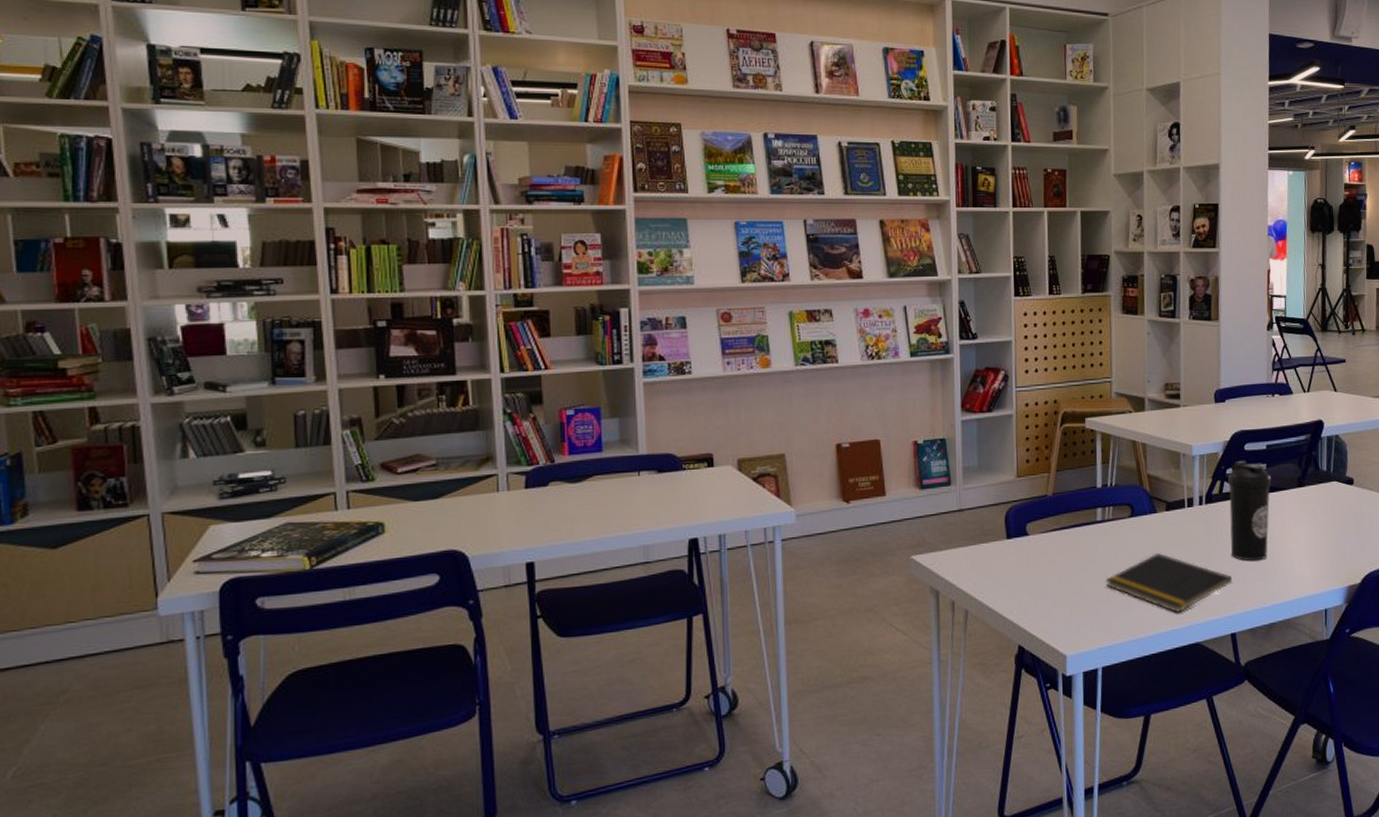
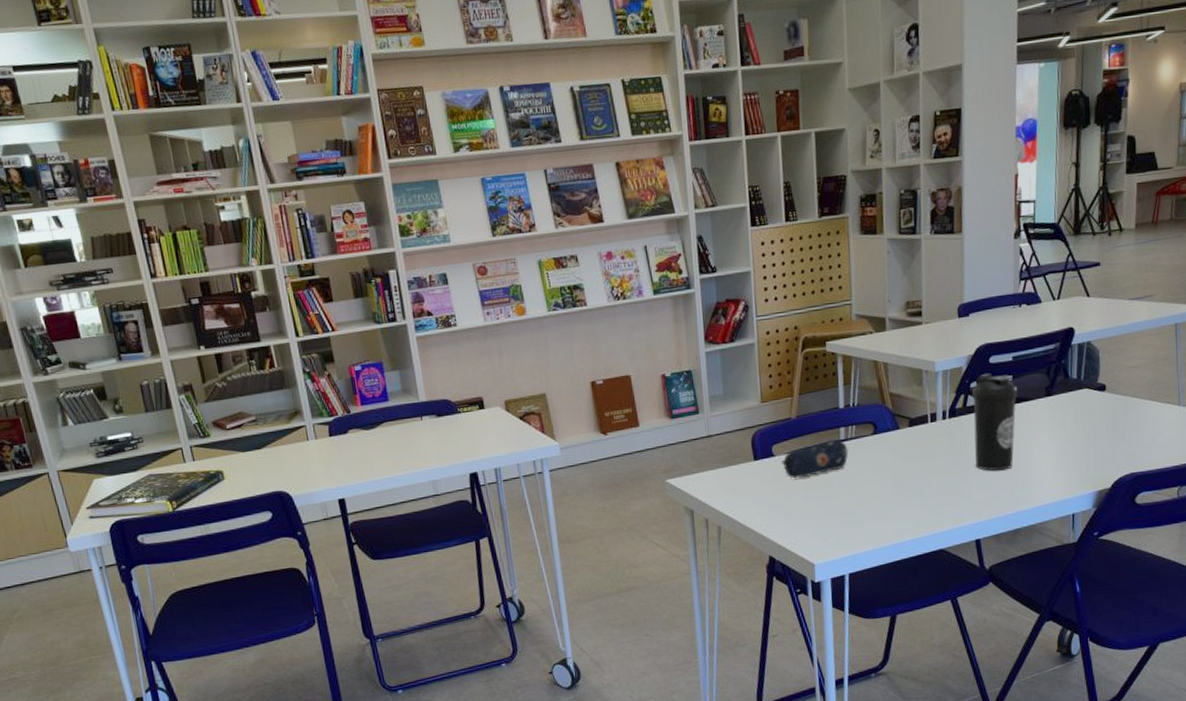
pencil case: none [1035,520,1105,561] -> present [781,439,849,479]
notepad: present [1105,552,1232,614] -> none [850,467,976,523]

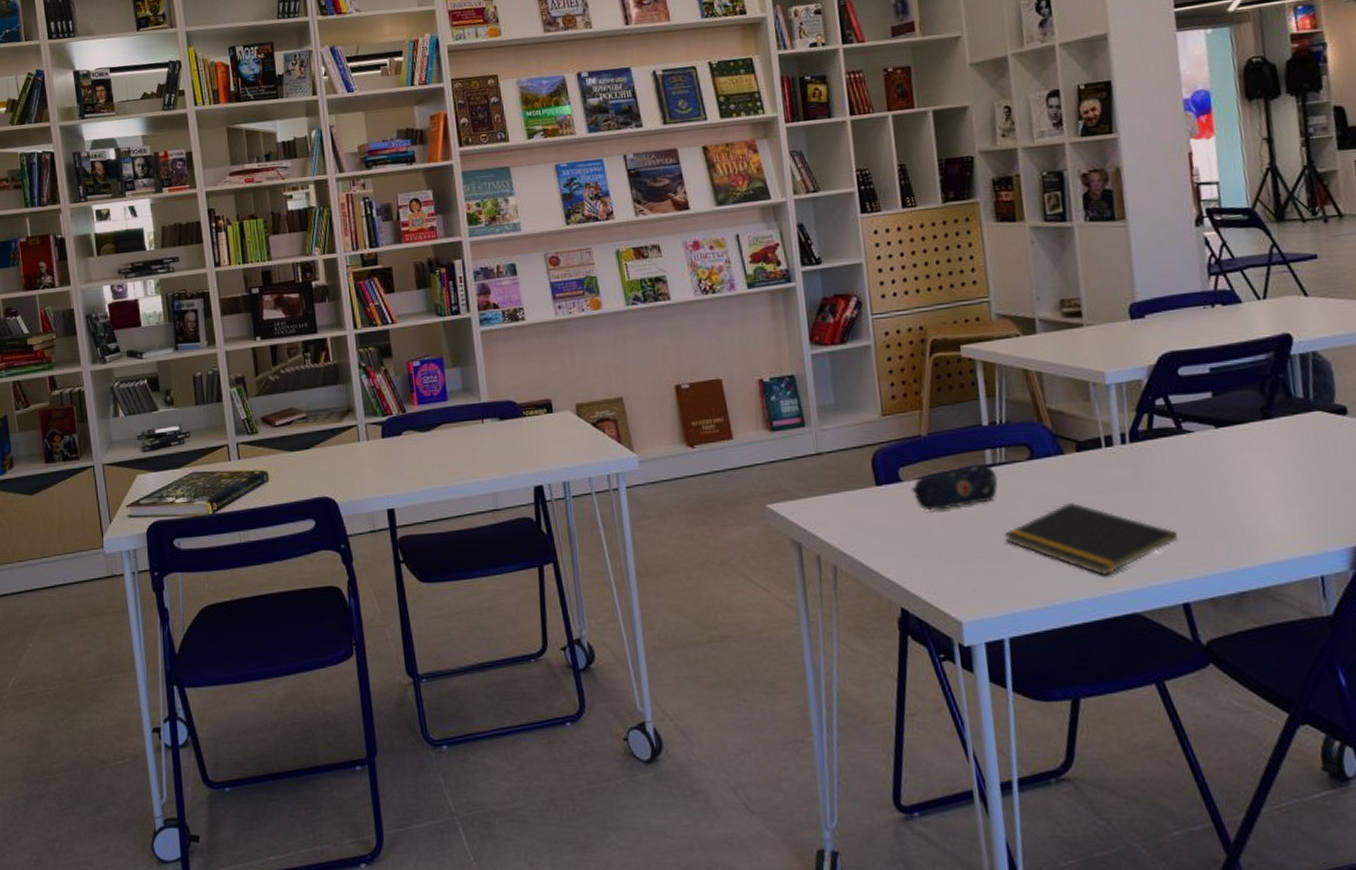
notepad: none [850,467,976,523] -> present [1004,502,1178,577]
water bottle: present [972,374,1018,471] -> none [1158,389,1226,513]

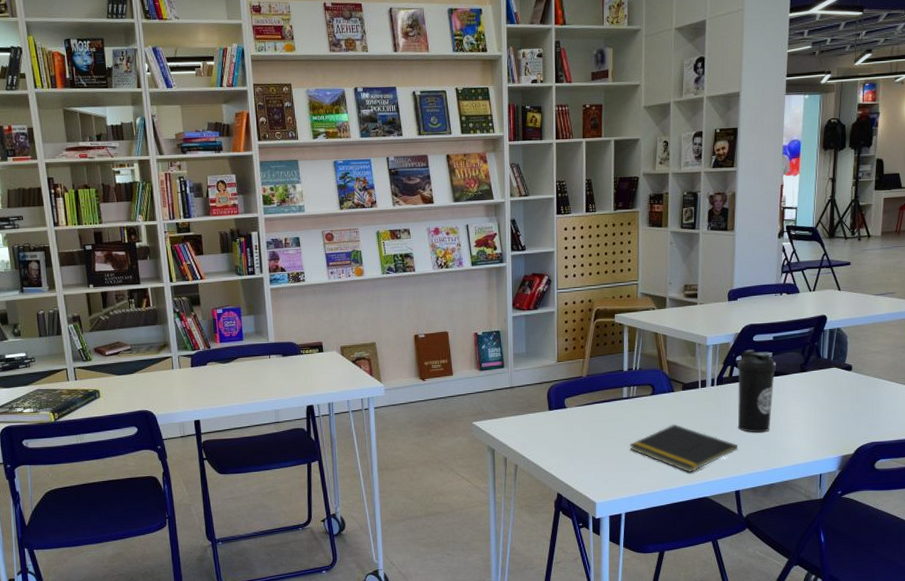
pencil case: present [911,463,998,511] -> none [572,397,630,429]
water bottle: none [1158,389,1226,513] -> present [737,350,777,433]

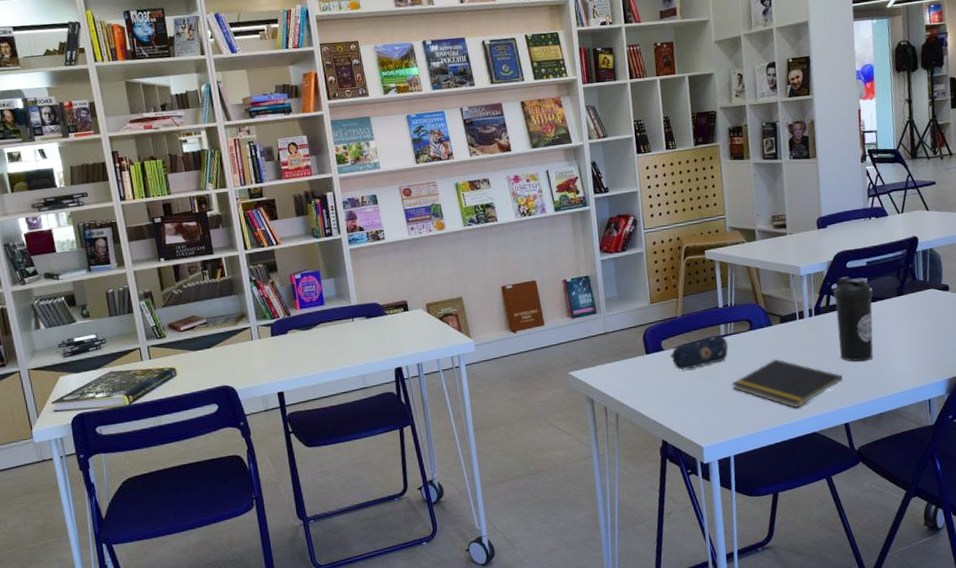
pencil case: none [572,397,630,429] -> present [670,335,729,371]

